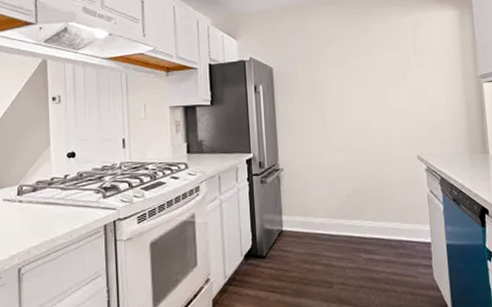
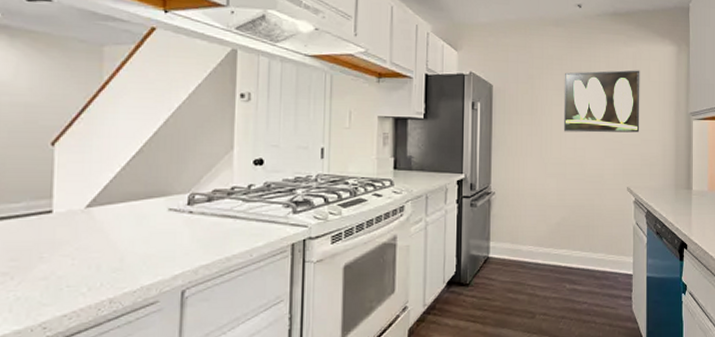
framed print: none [342,38,426,106] -> present [563,70,640,133]

